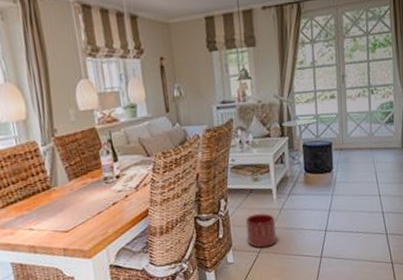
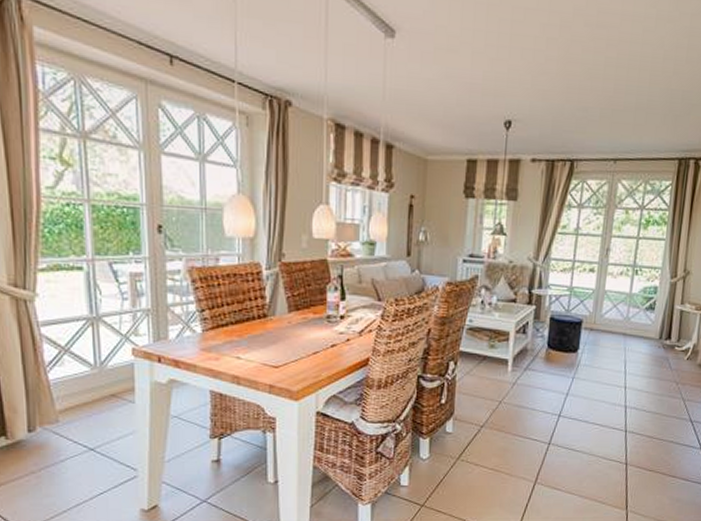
planter: present [245,213,276,248] -> none [471,383,506,422]

